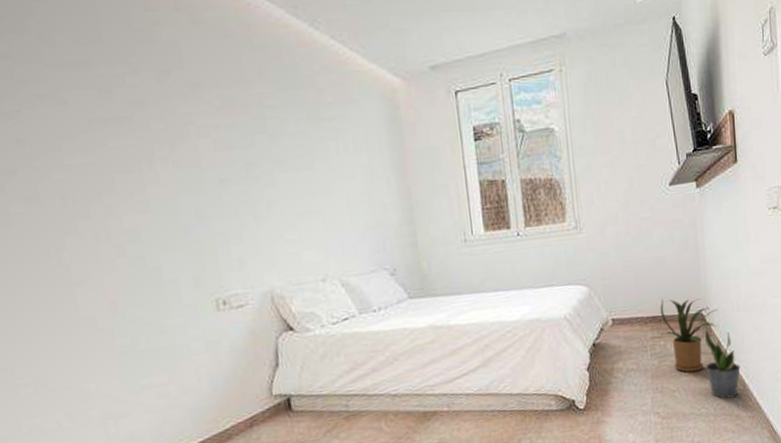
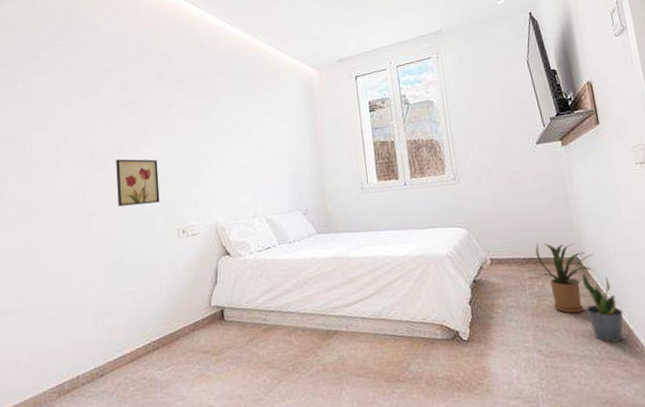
wall art: none [106,202,185,272] -> present [116,159,160,207]

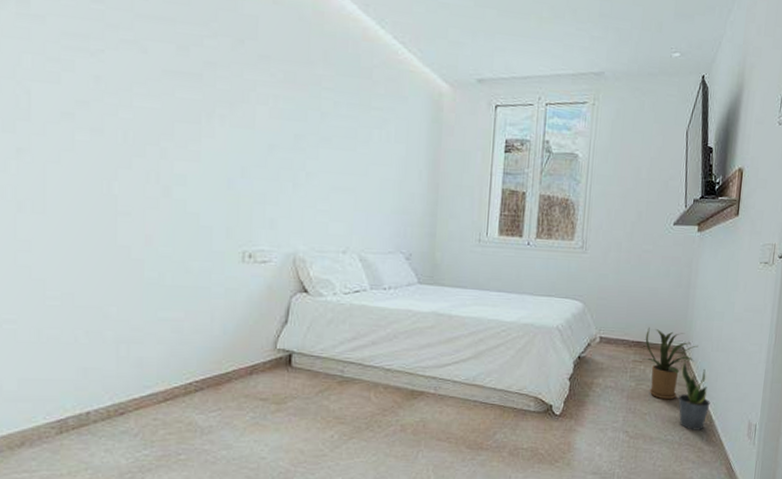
wall art: present [116,159,160,207] -> none [161,147,223,214]

